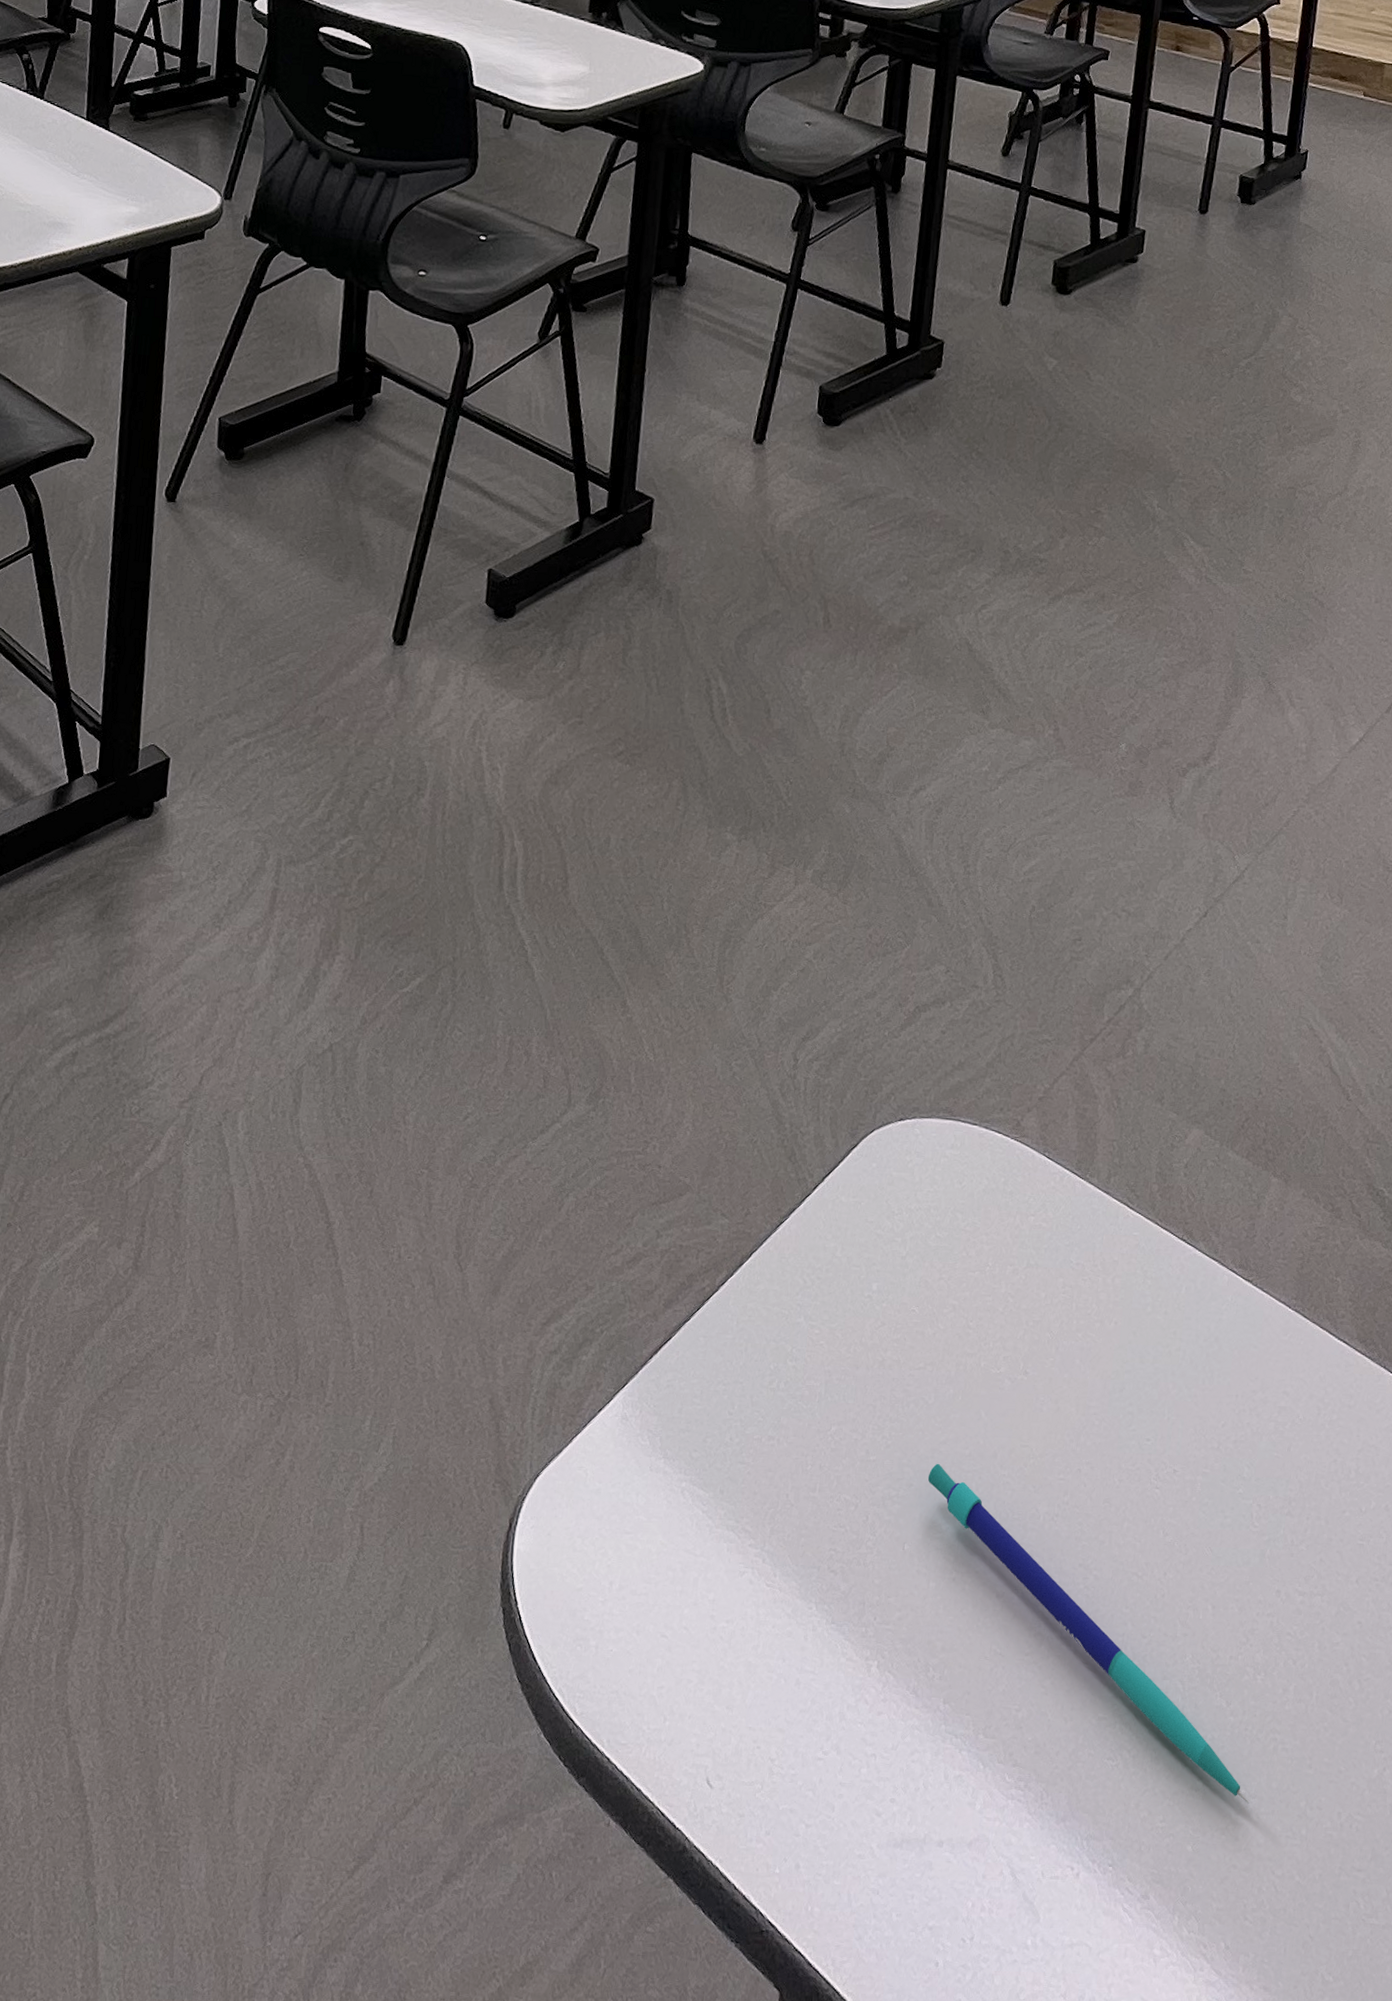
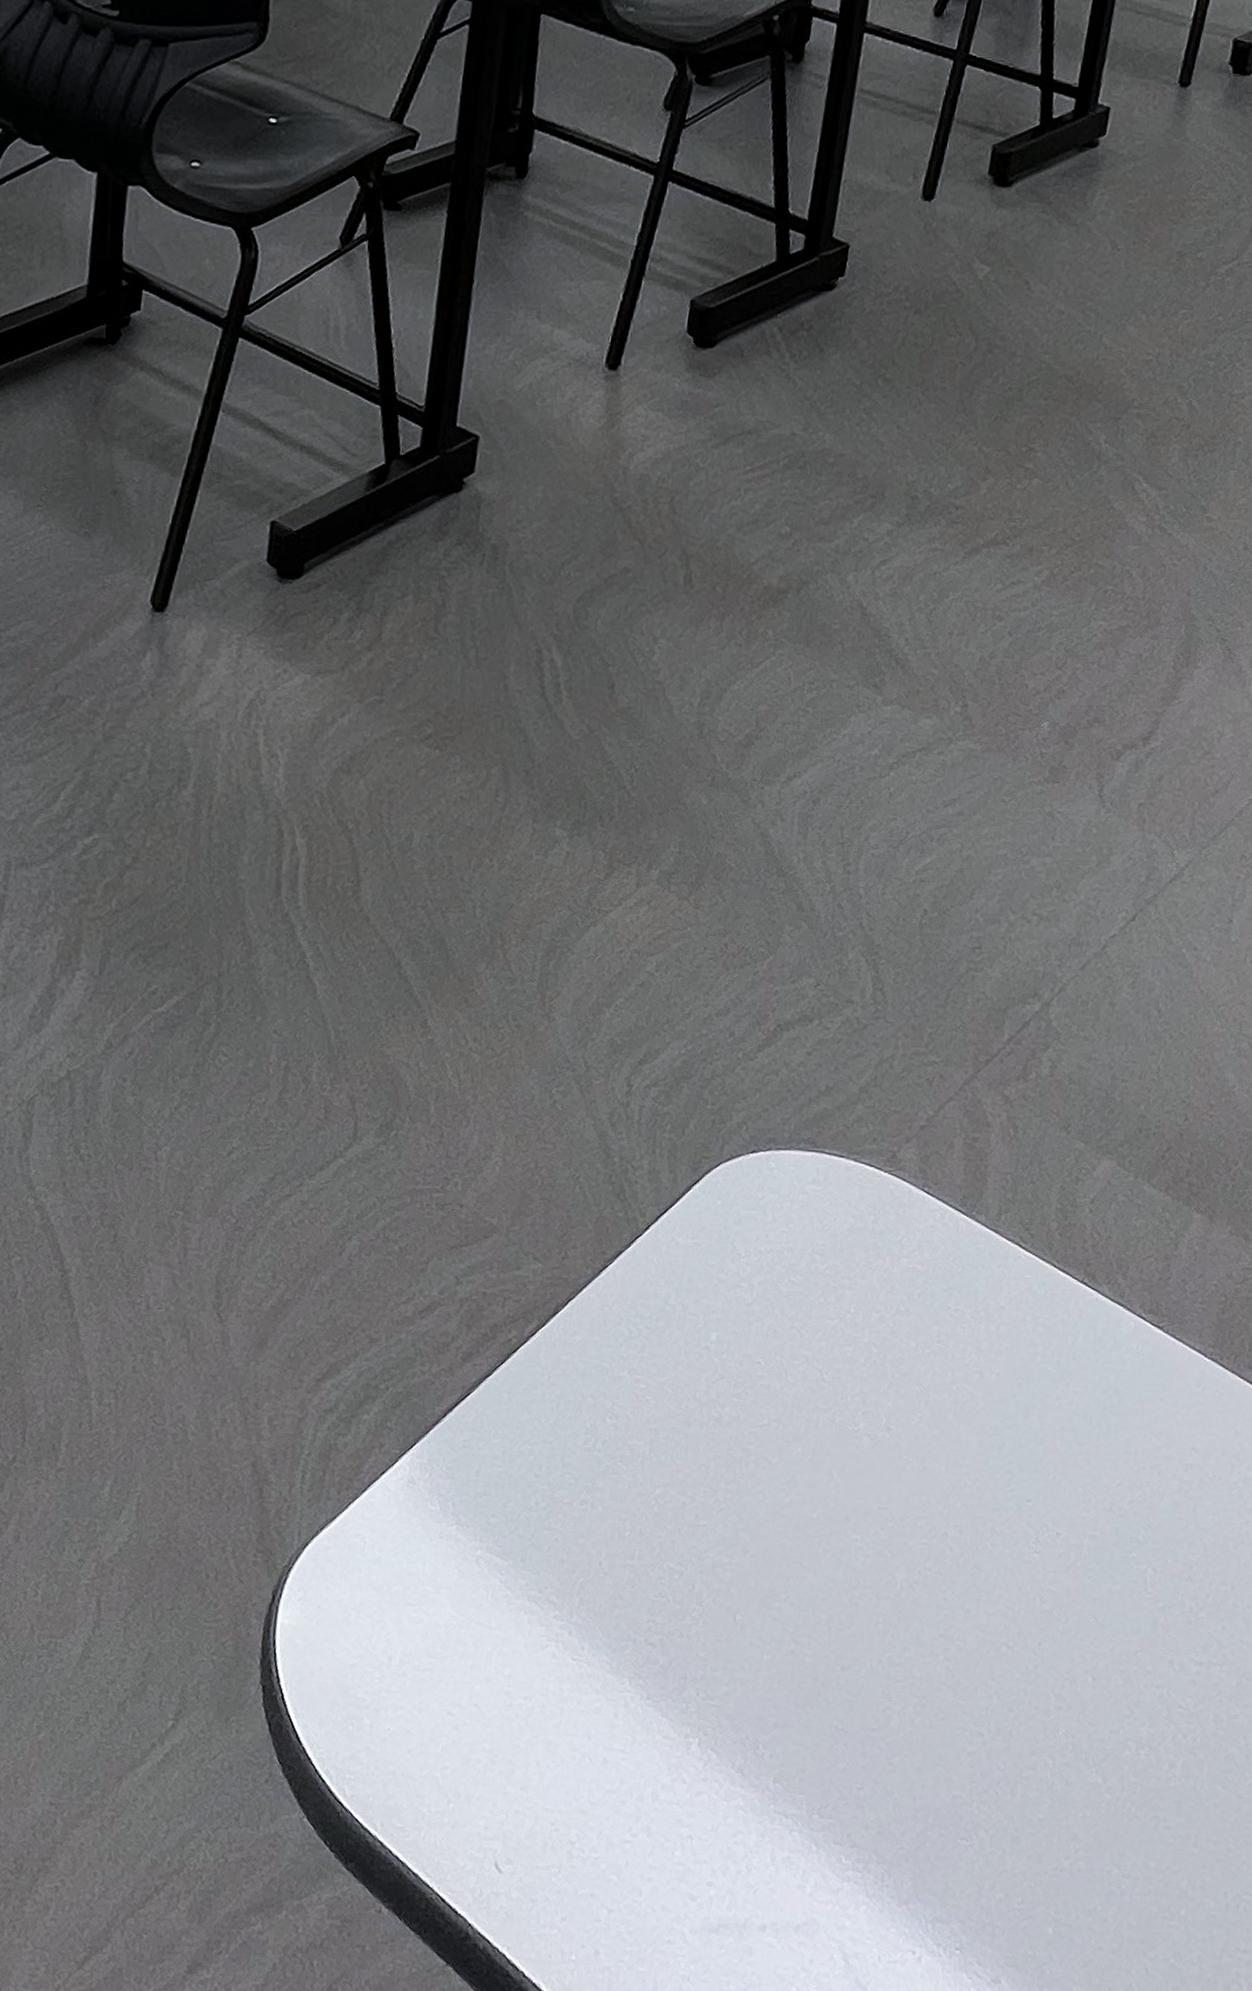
pen: present [927,1463,1249,1804] -> none [766,1527,1123,1884]

